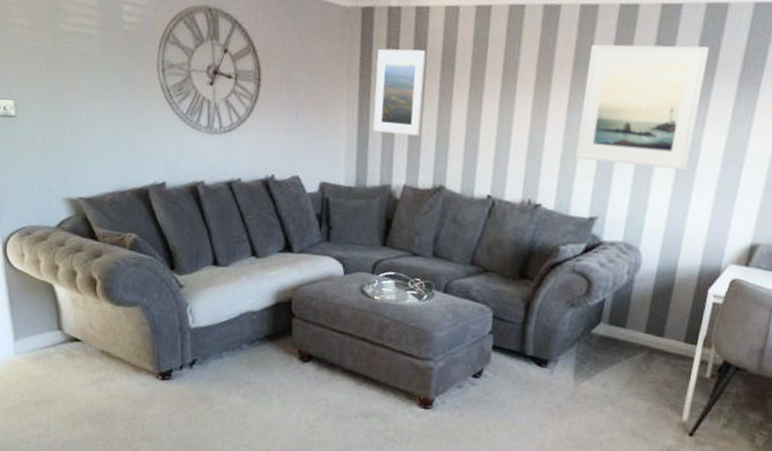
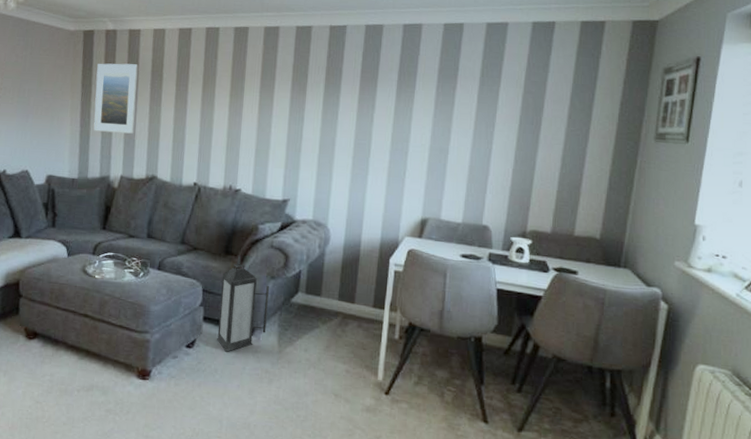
lantern: none [506,279,569,384] -> present [217,255,270,352]
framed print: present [575,44,710,171] -> none [268,57,371,158]

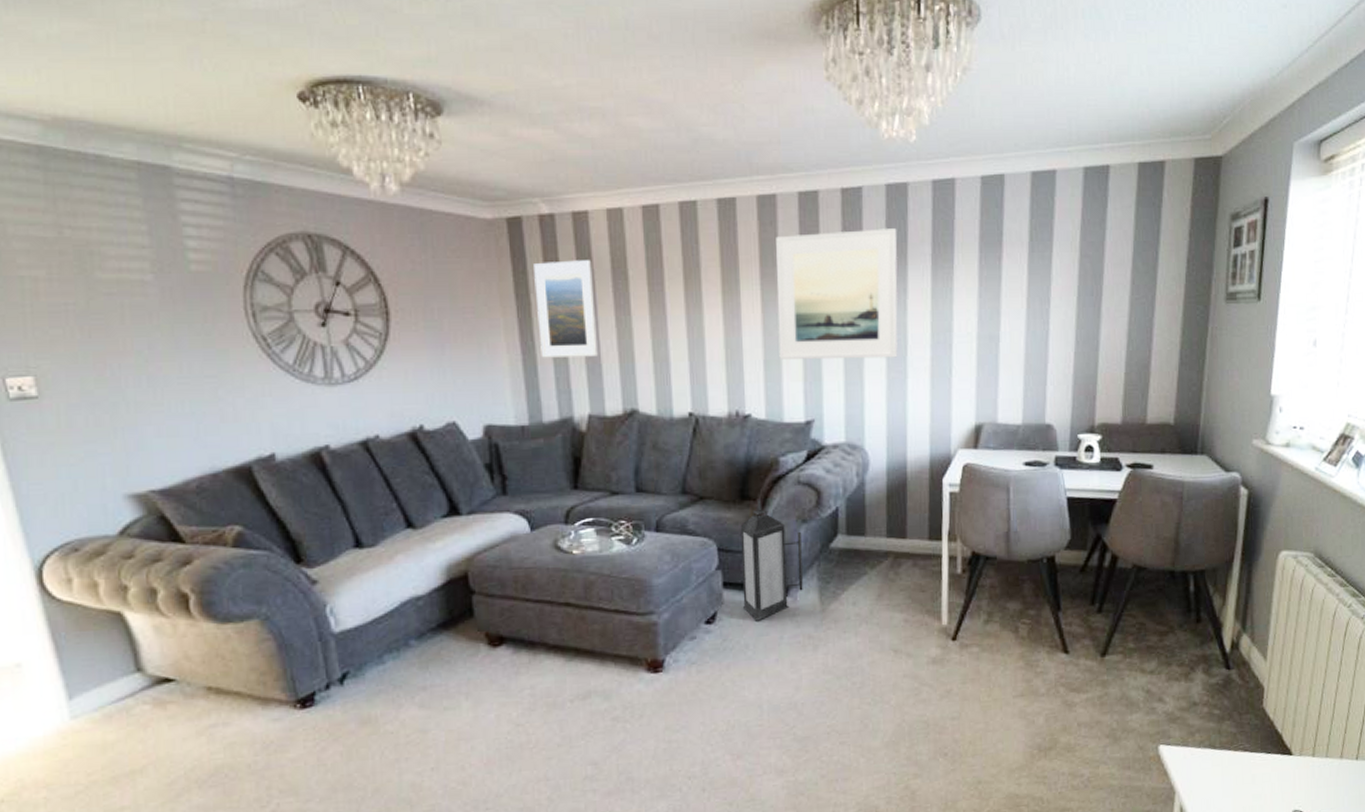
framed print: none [268,57,371,158] -> present [776,228,898,360]

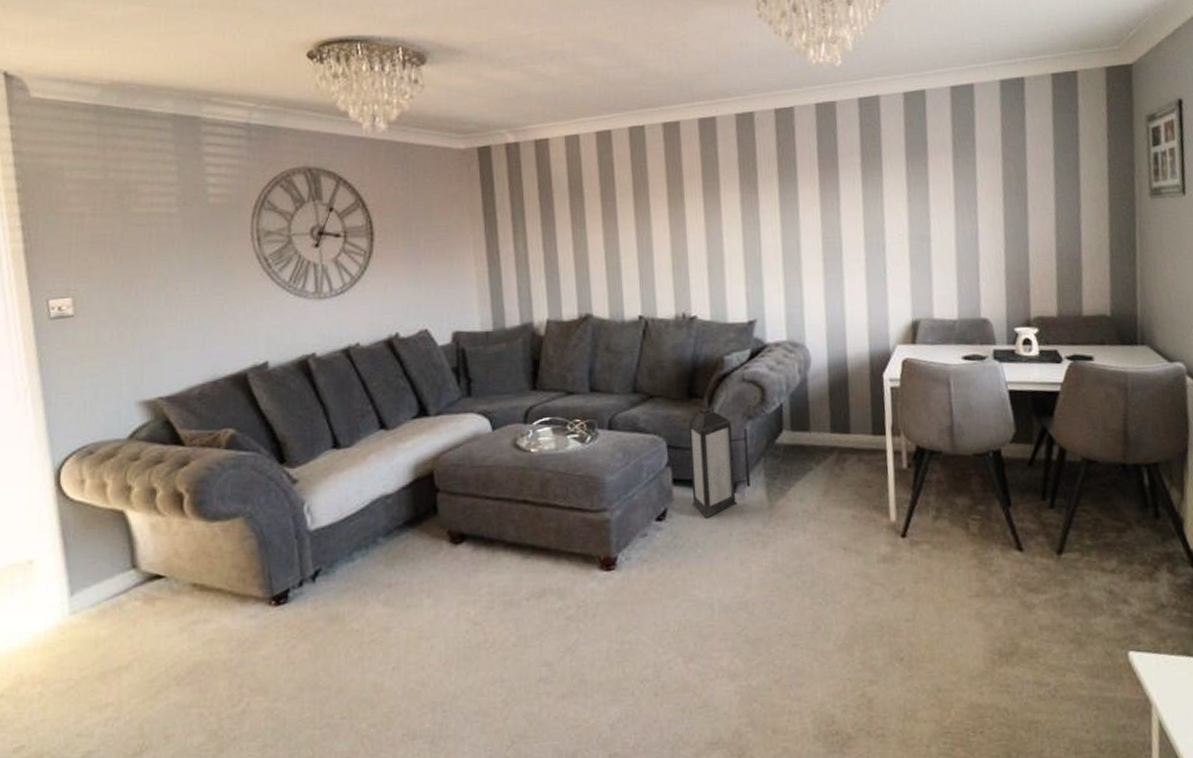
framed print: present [534,260,599,358] -> none [500,181,557,269]
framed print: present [776,228,898,360] -> none [716,142,834,264]

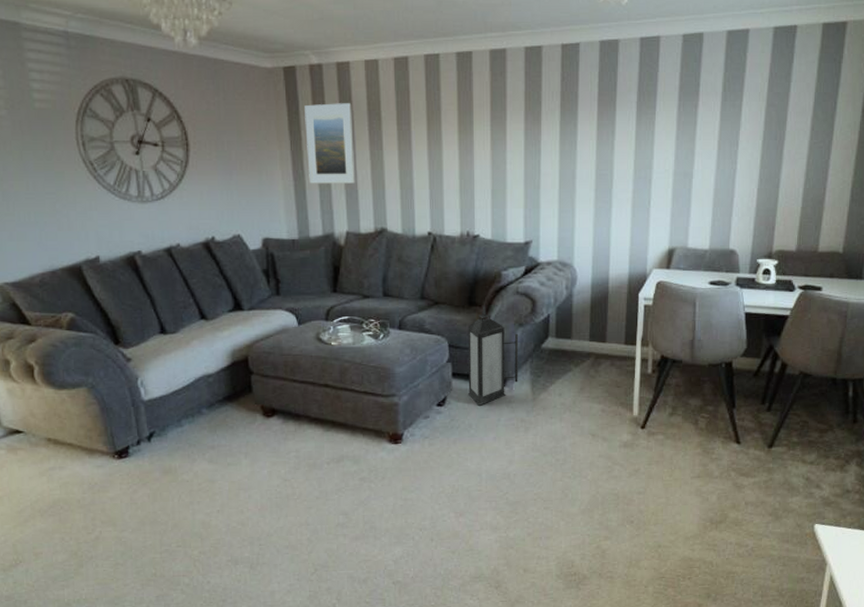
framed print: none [500,181,557,269] -> present [305,103,356,184]

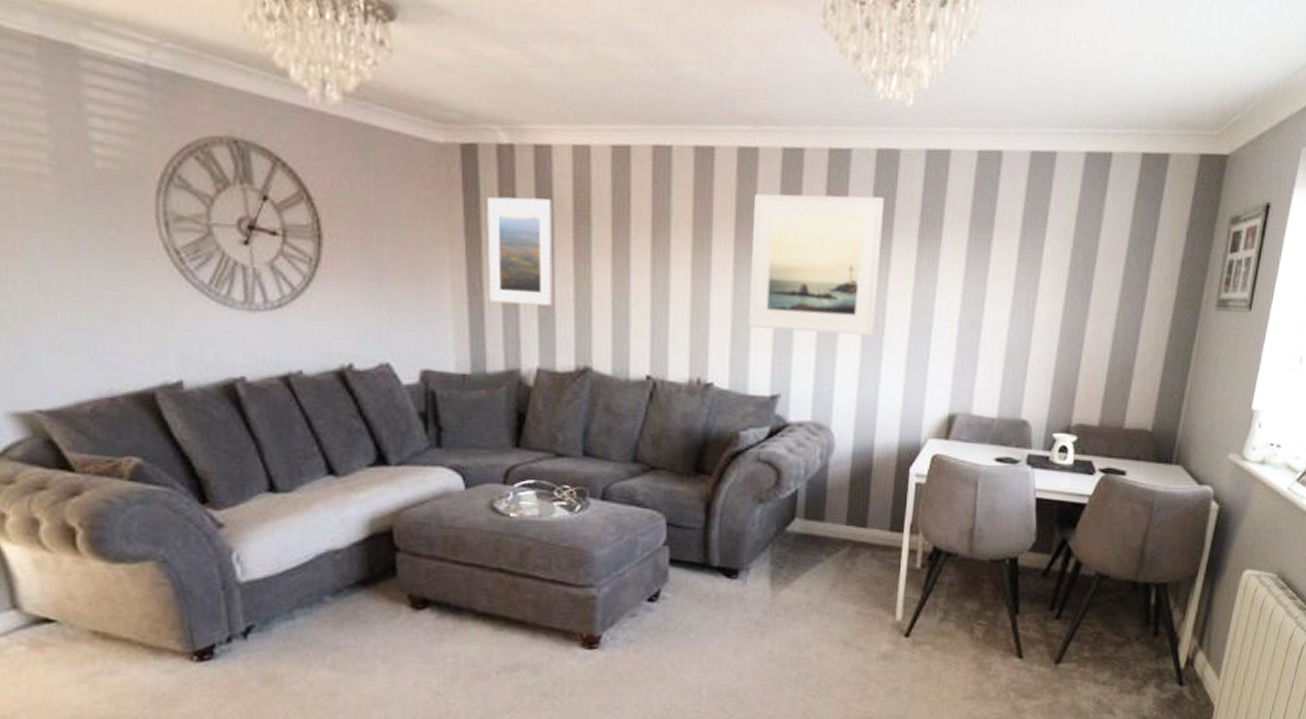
lantern: present [468,305,519,406] -> none [689,473,758,602]
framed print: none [504,79,608,190] -> present [748,193,885,336]

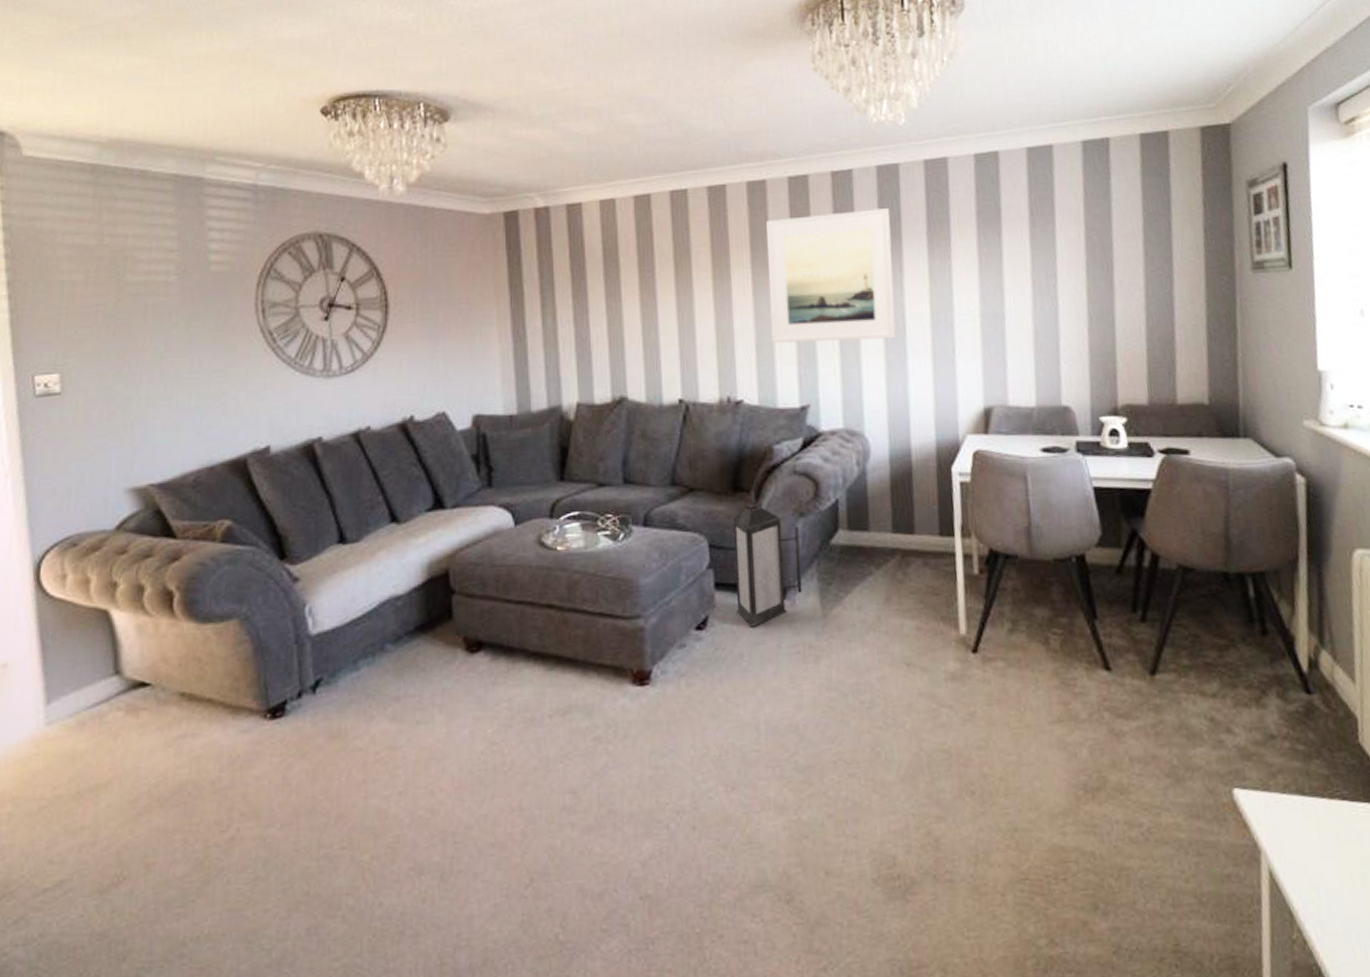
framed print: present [487,196,554,306] -> none [528,249,589,346]
lantern: none [689,473,758,602] -> present [733,490,802,627]

